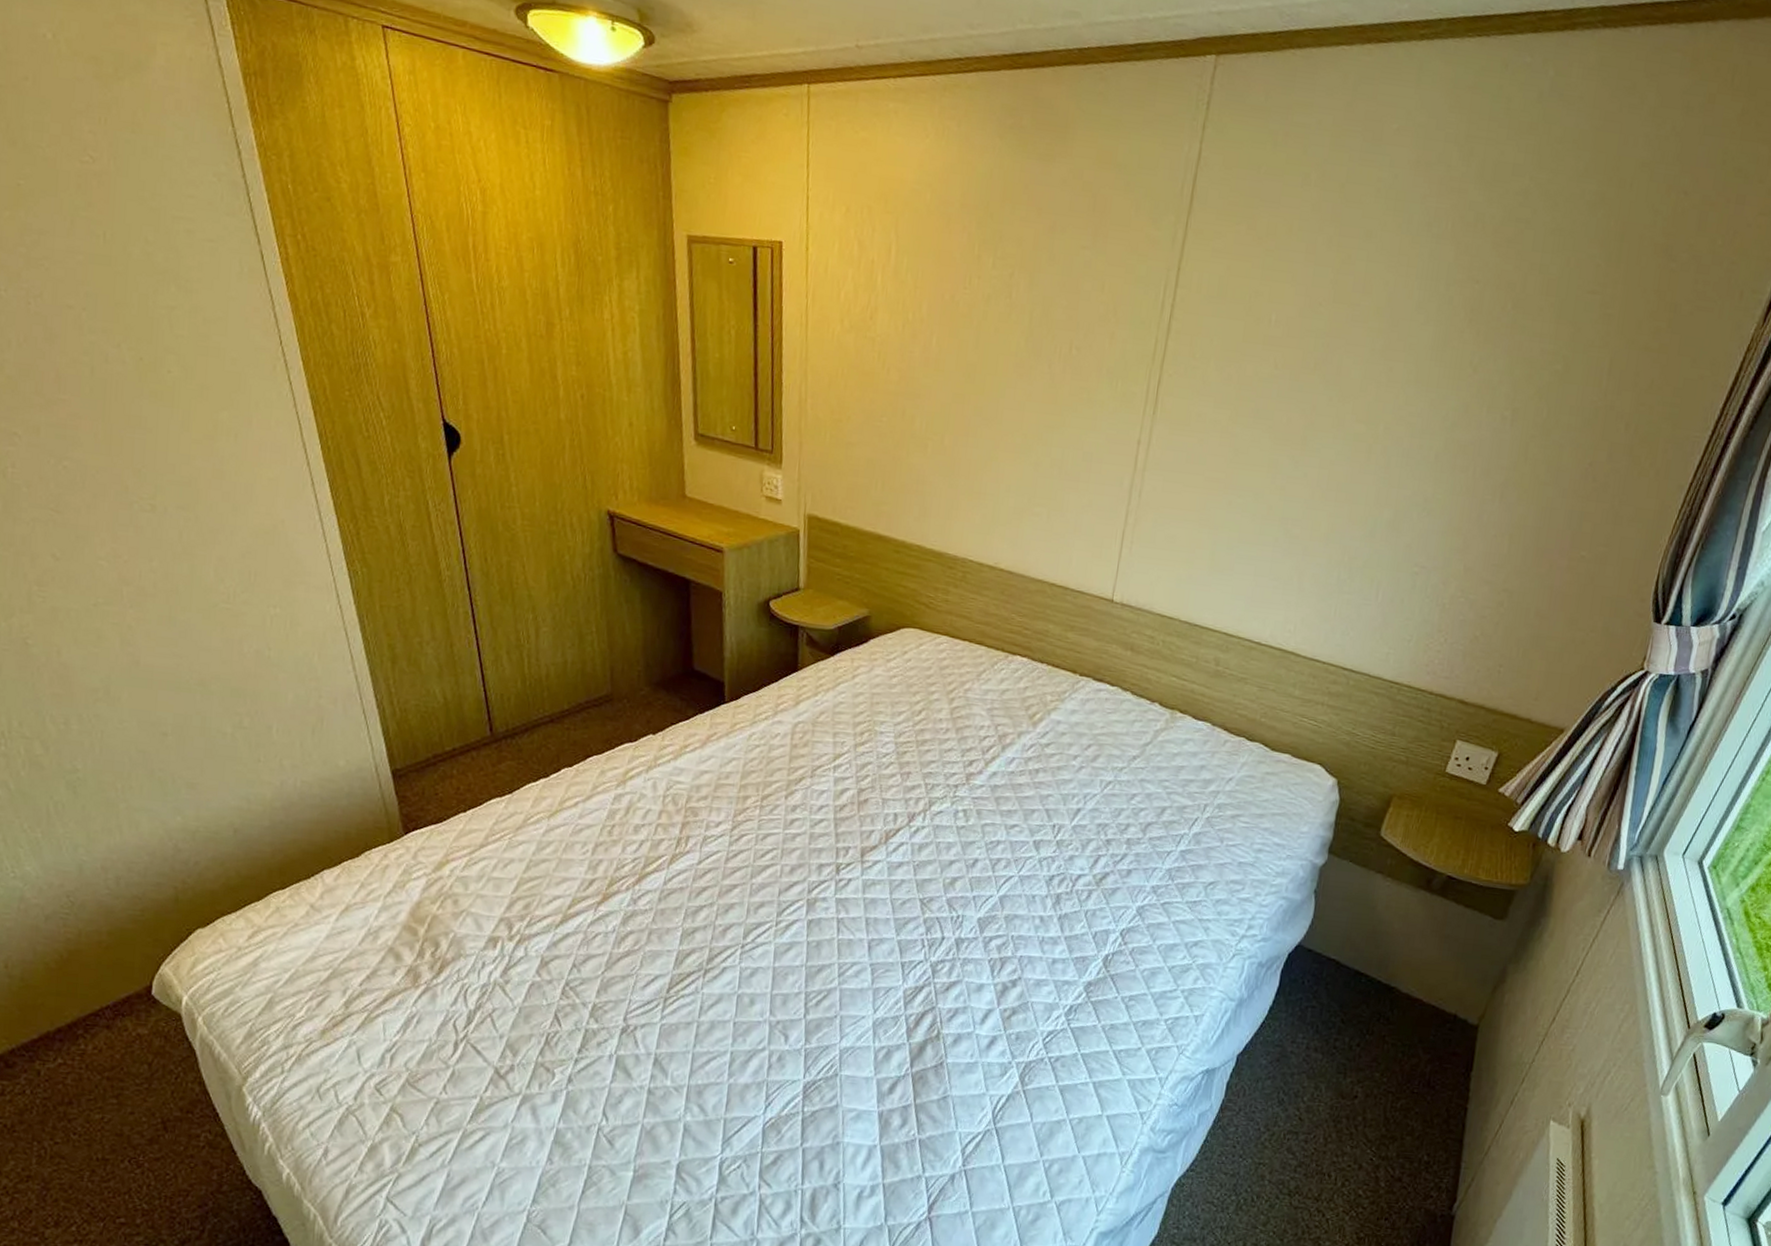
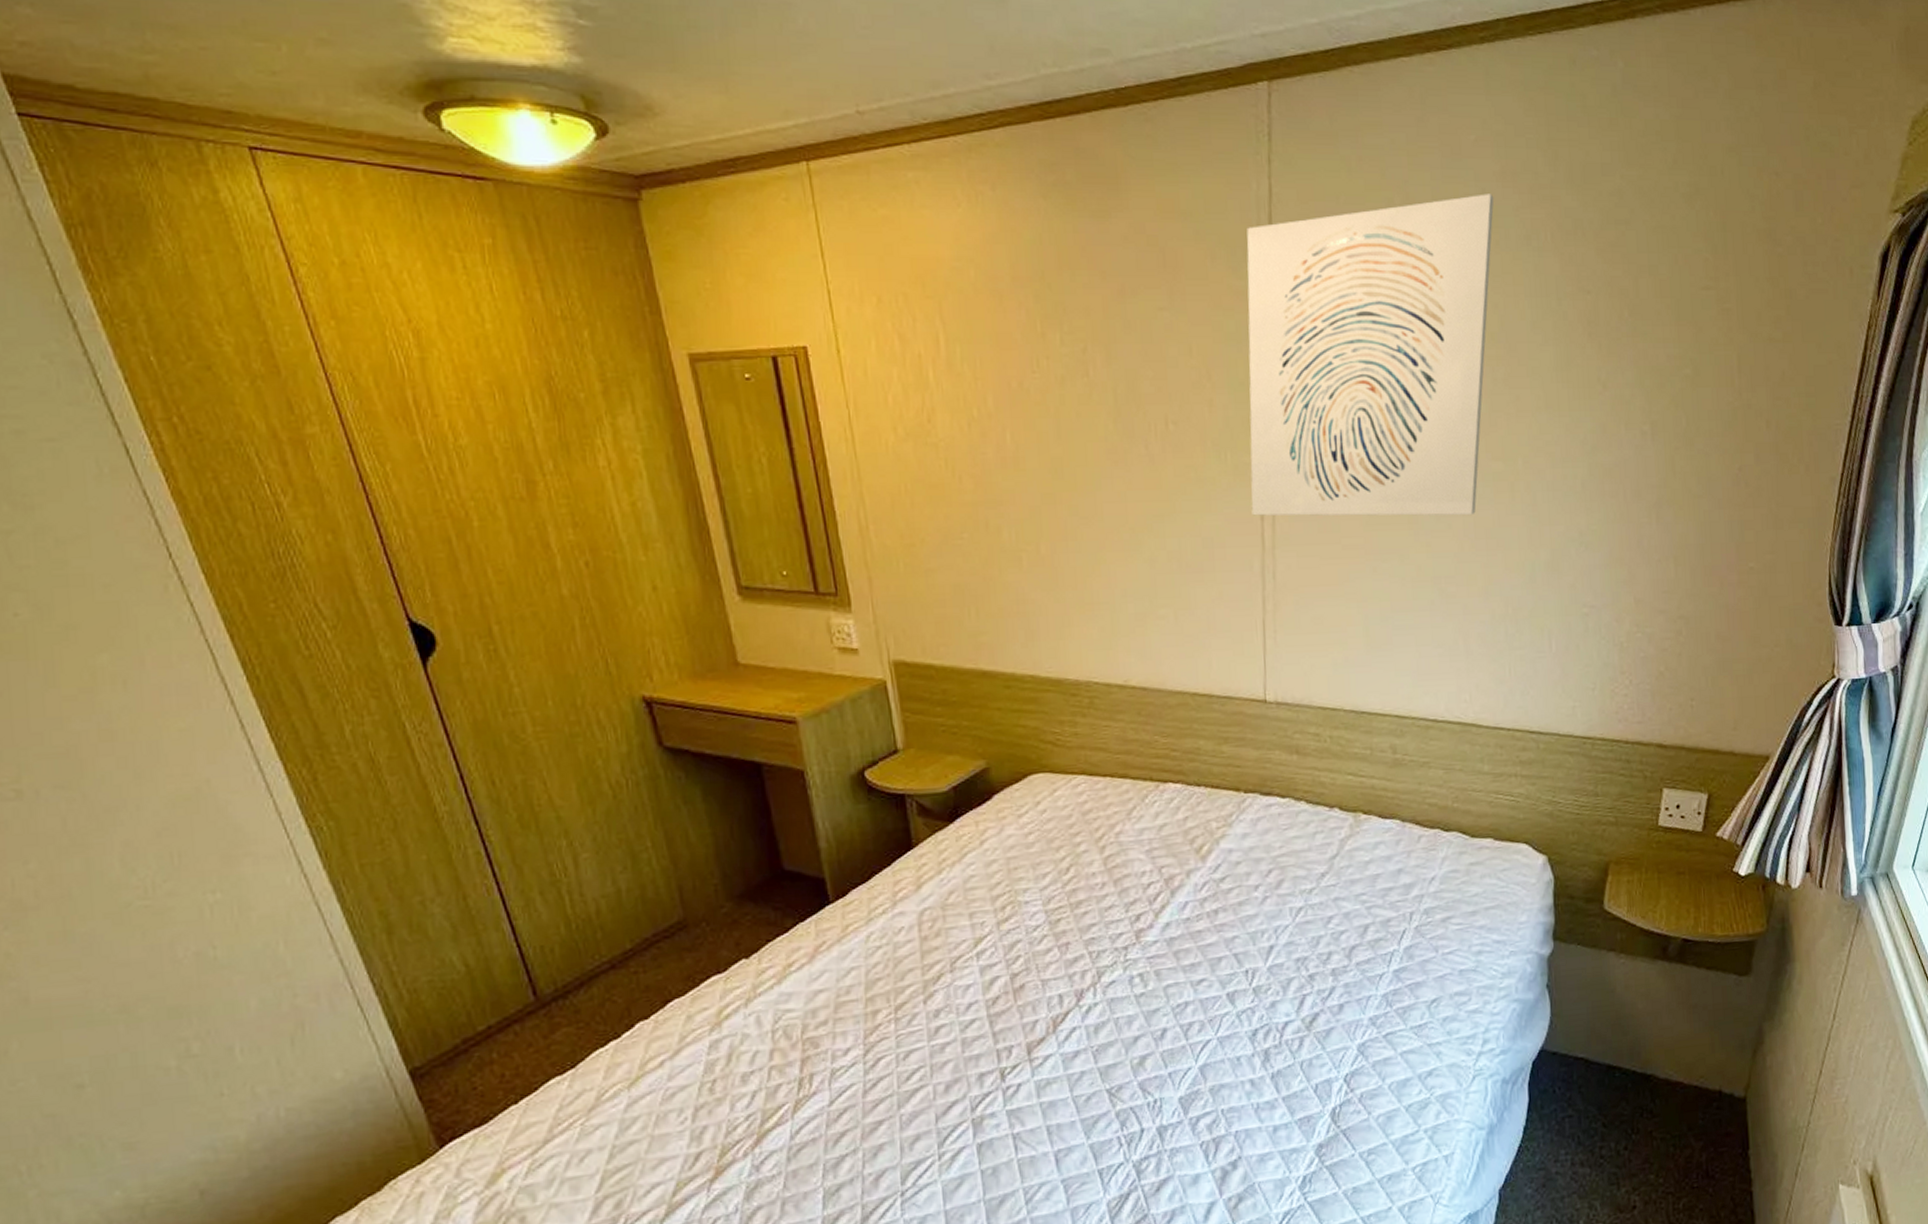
wall art: none [1130,179,1405,469] -> present [1246,194,1494,516]

